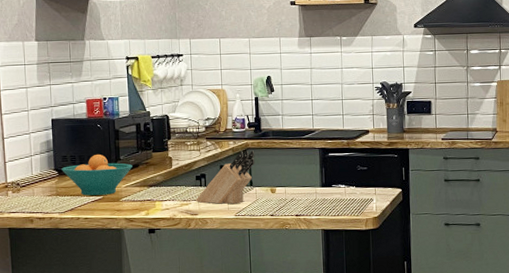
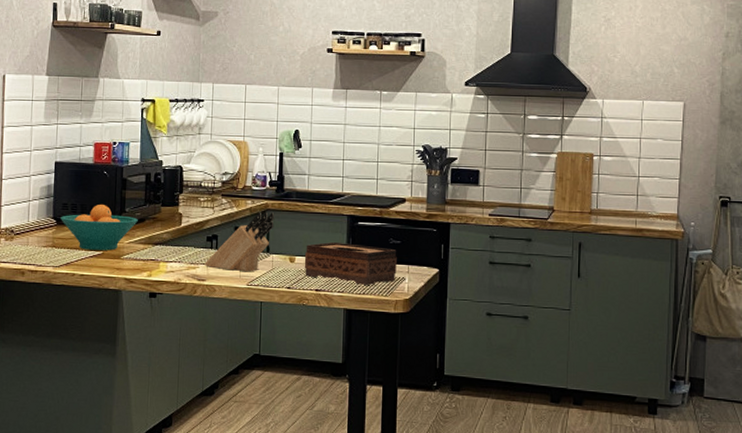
tissue box: none [284,172,365,208] -> present [304,241,397,285]

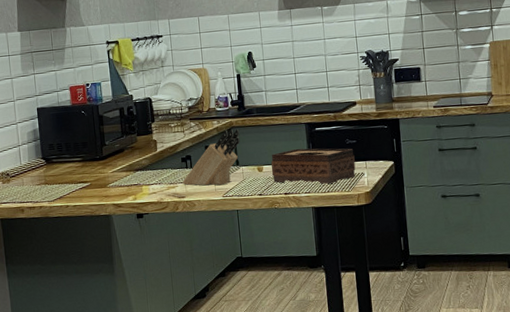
fruit bowl: present [60,205,138,251] -> none [49,141,118,183]

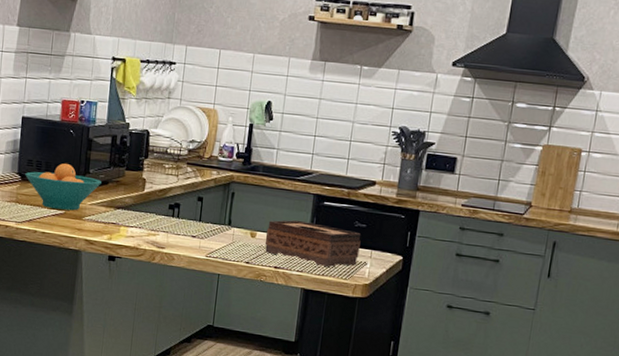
fruit bowl: none [49,141,118,183] -> present [25,163,101,211]
knife block: present [182,129,241,186] -> none [165,184,240,244]

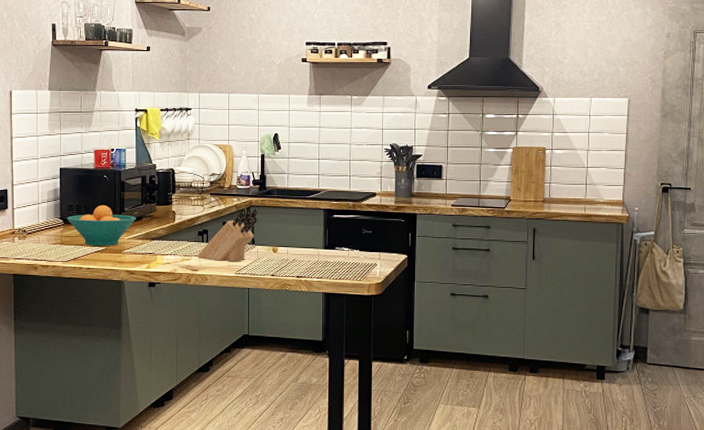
knife block: none [165,184,240,244] -> present [197,208,258,262]
tissue box: present [264,220,362,267] -> none [286,233,369,271]

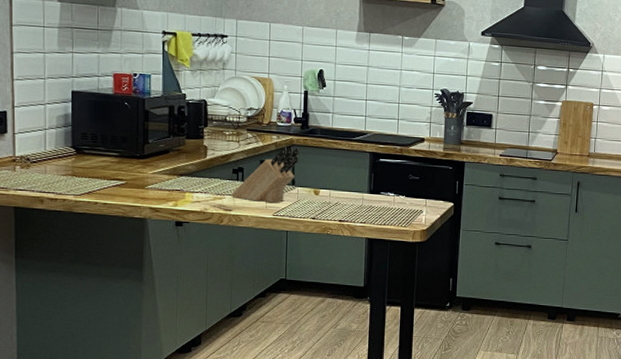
fruit bowl: present [67,205,136,246] -> none [80,135,162,181]

